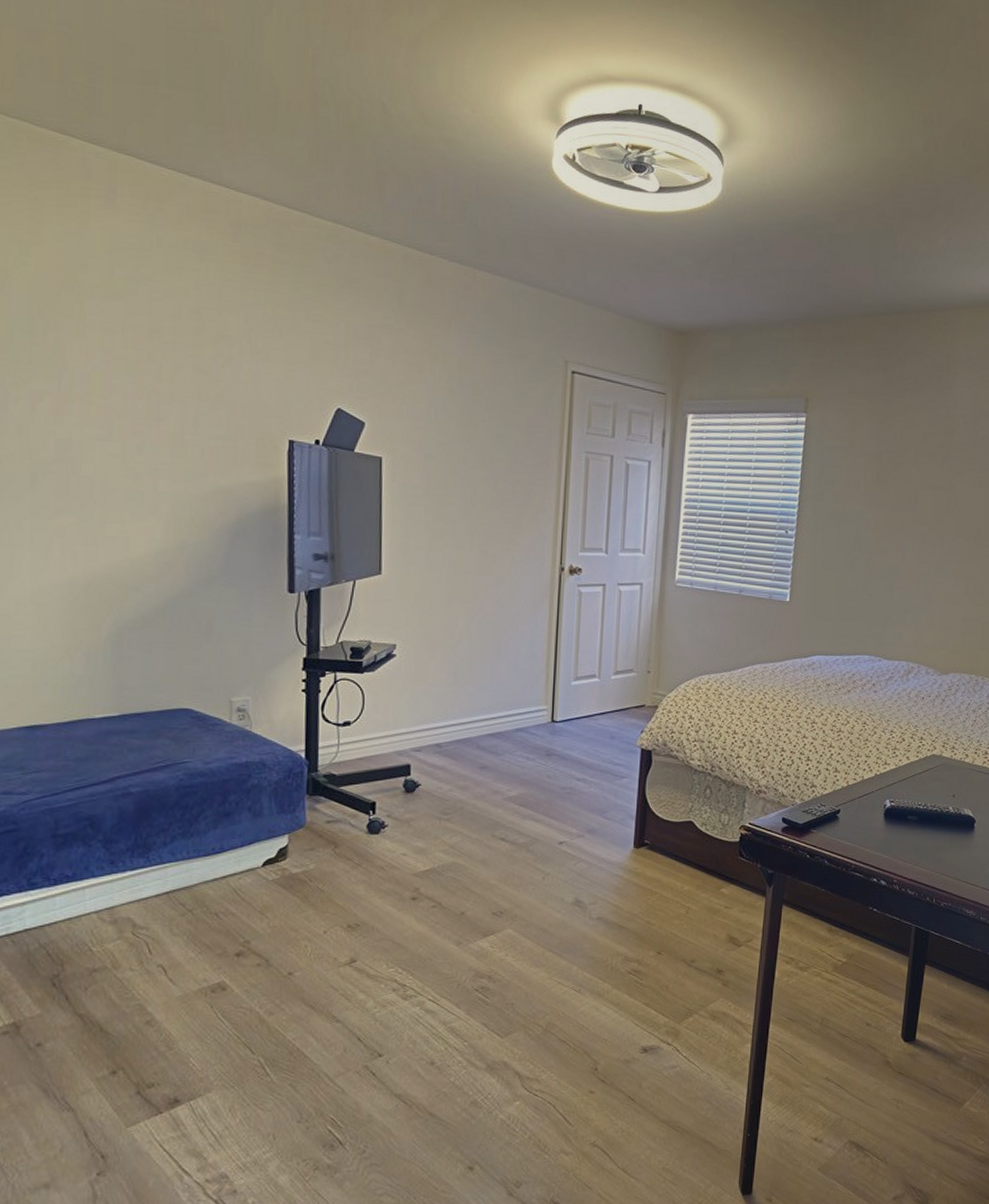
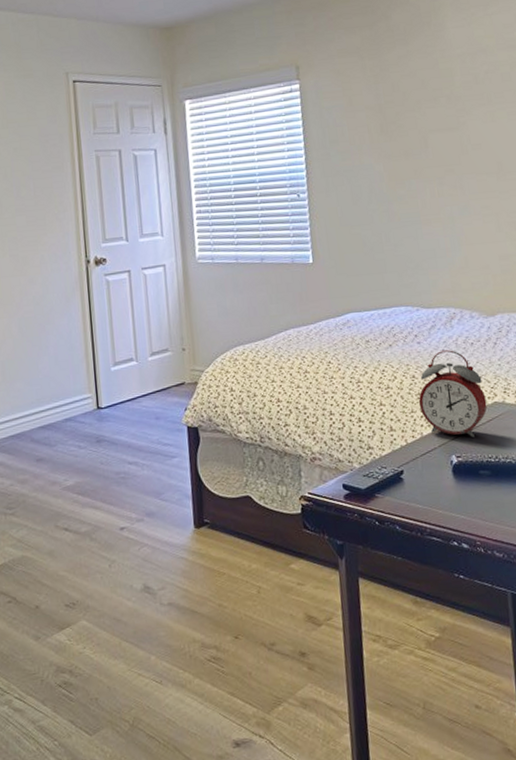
alarm clock: none [865,701,926,785] -> present [418,350,487,437]

